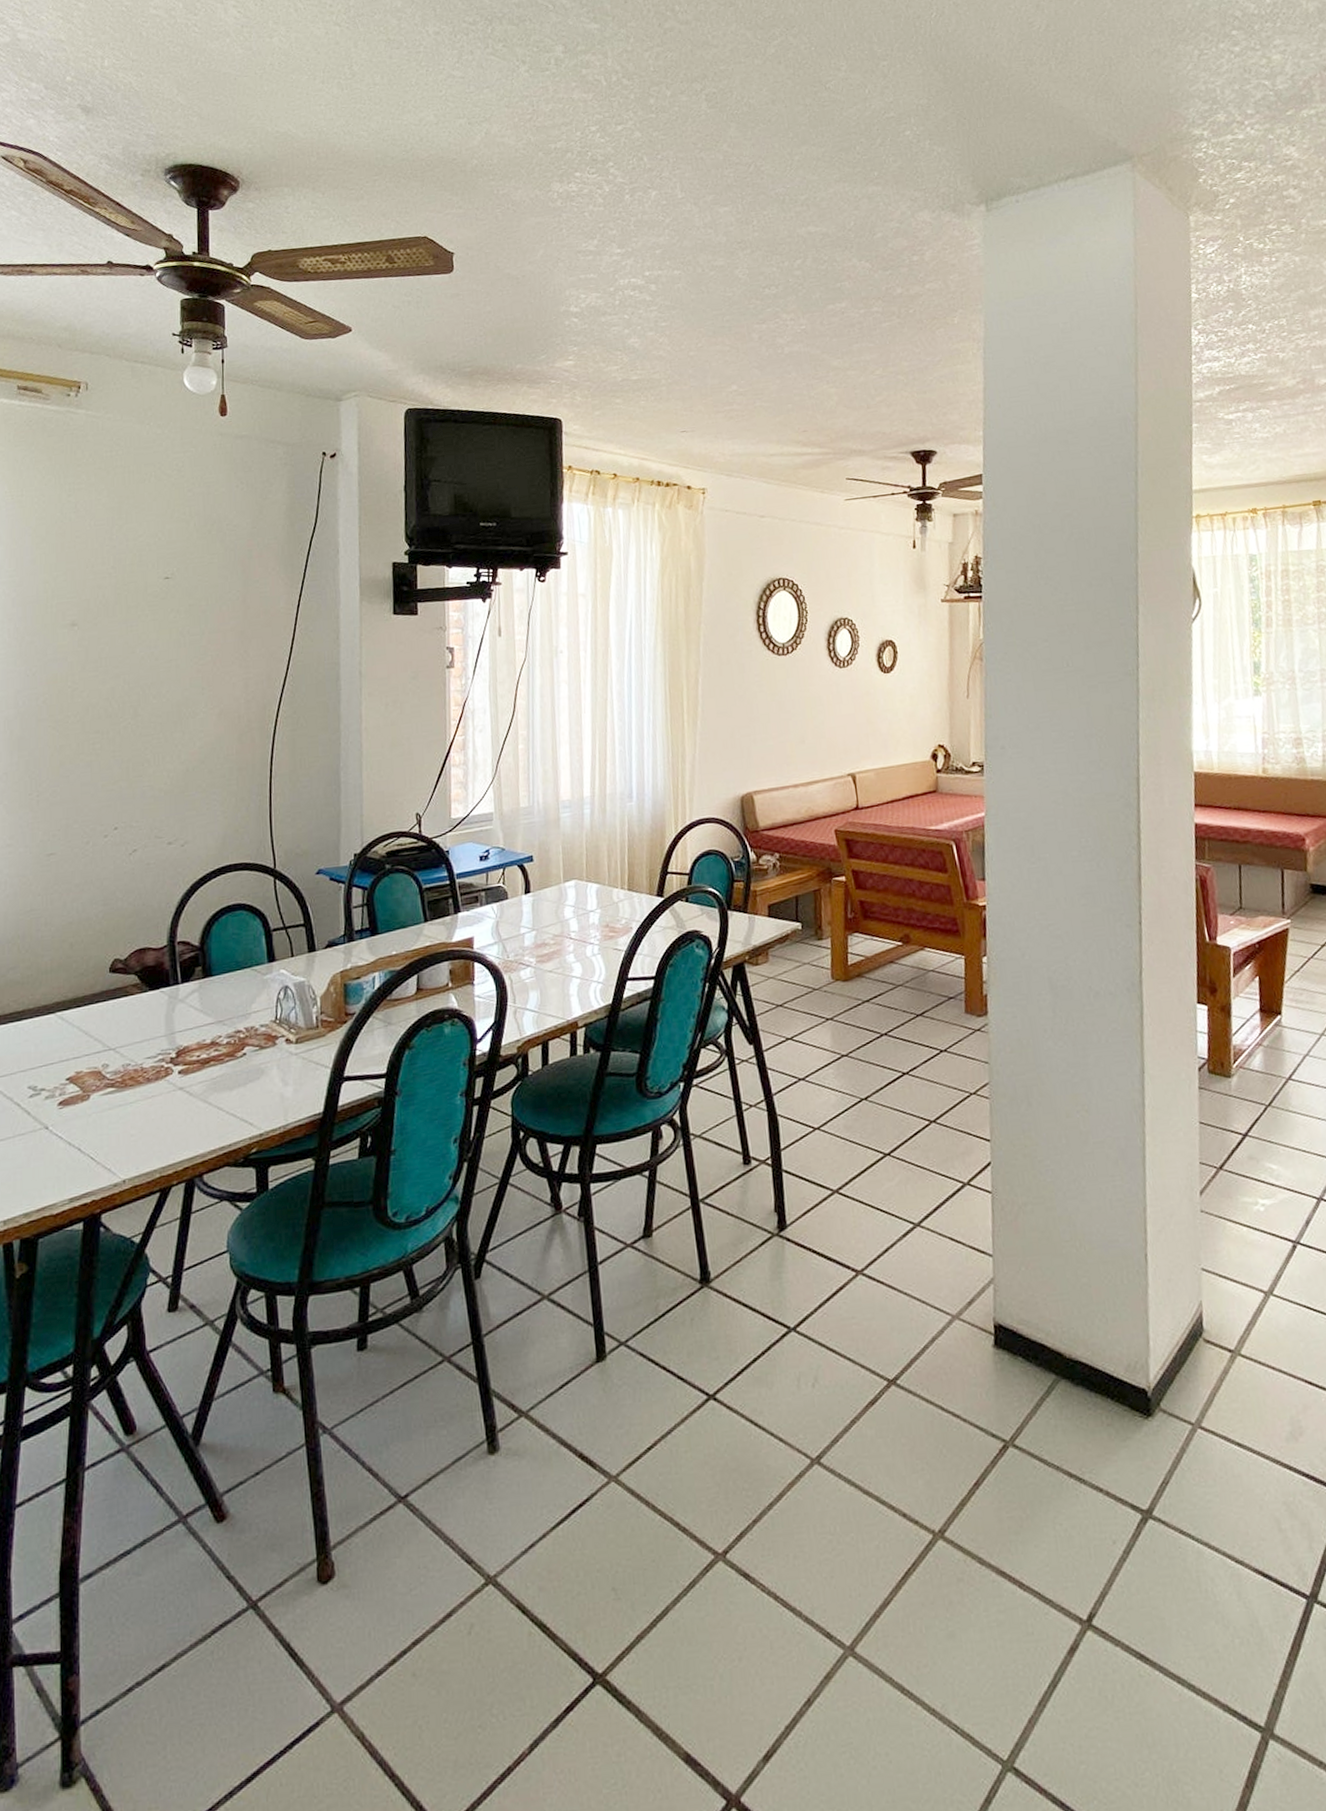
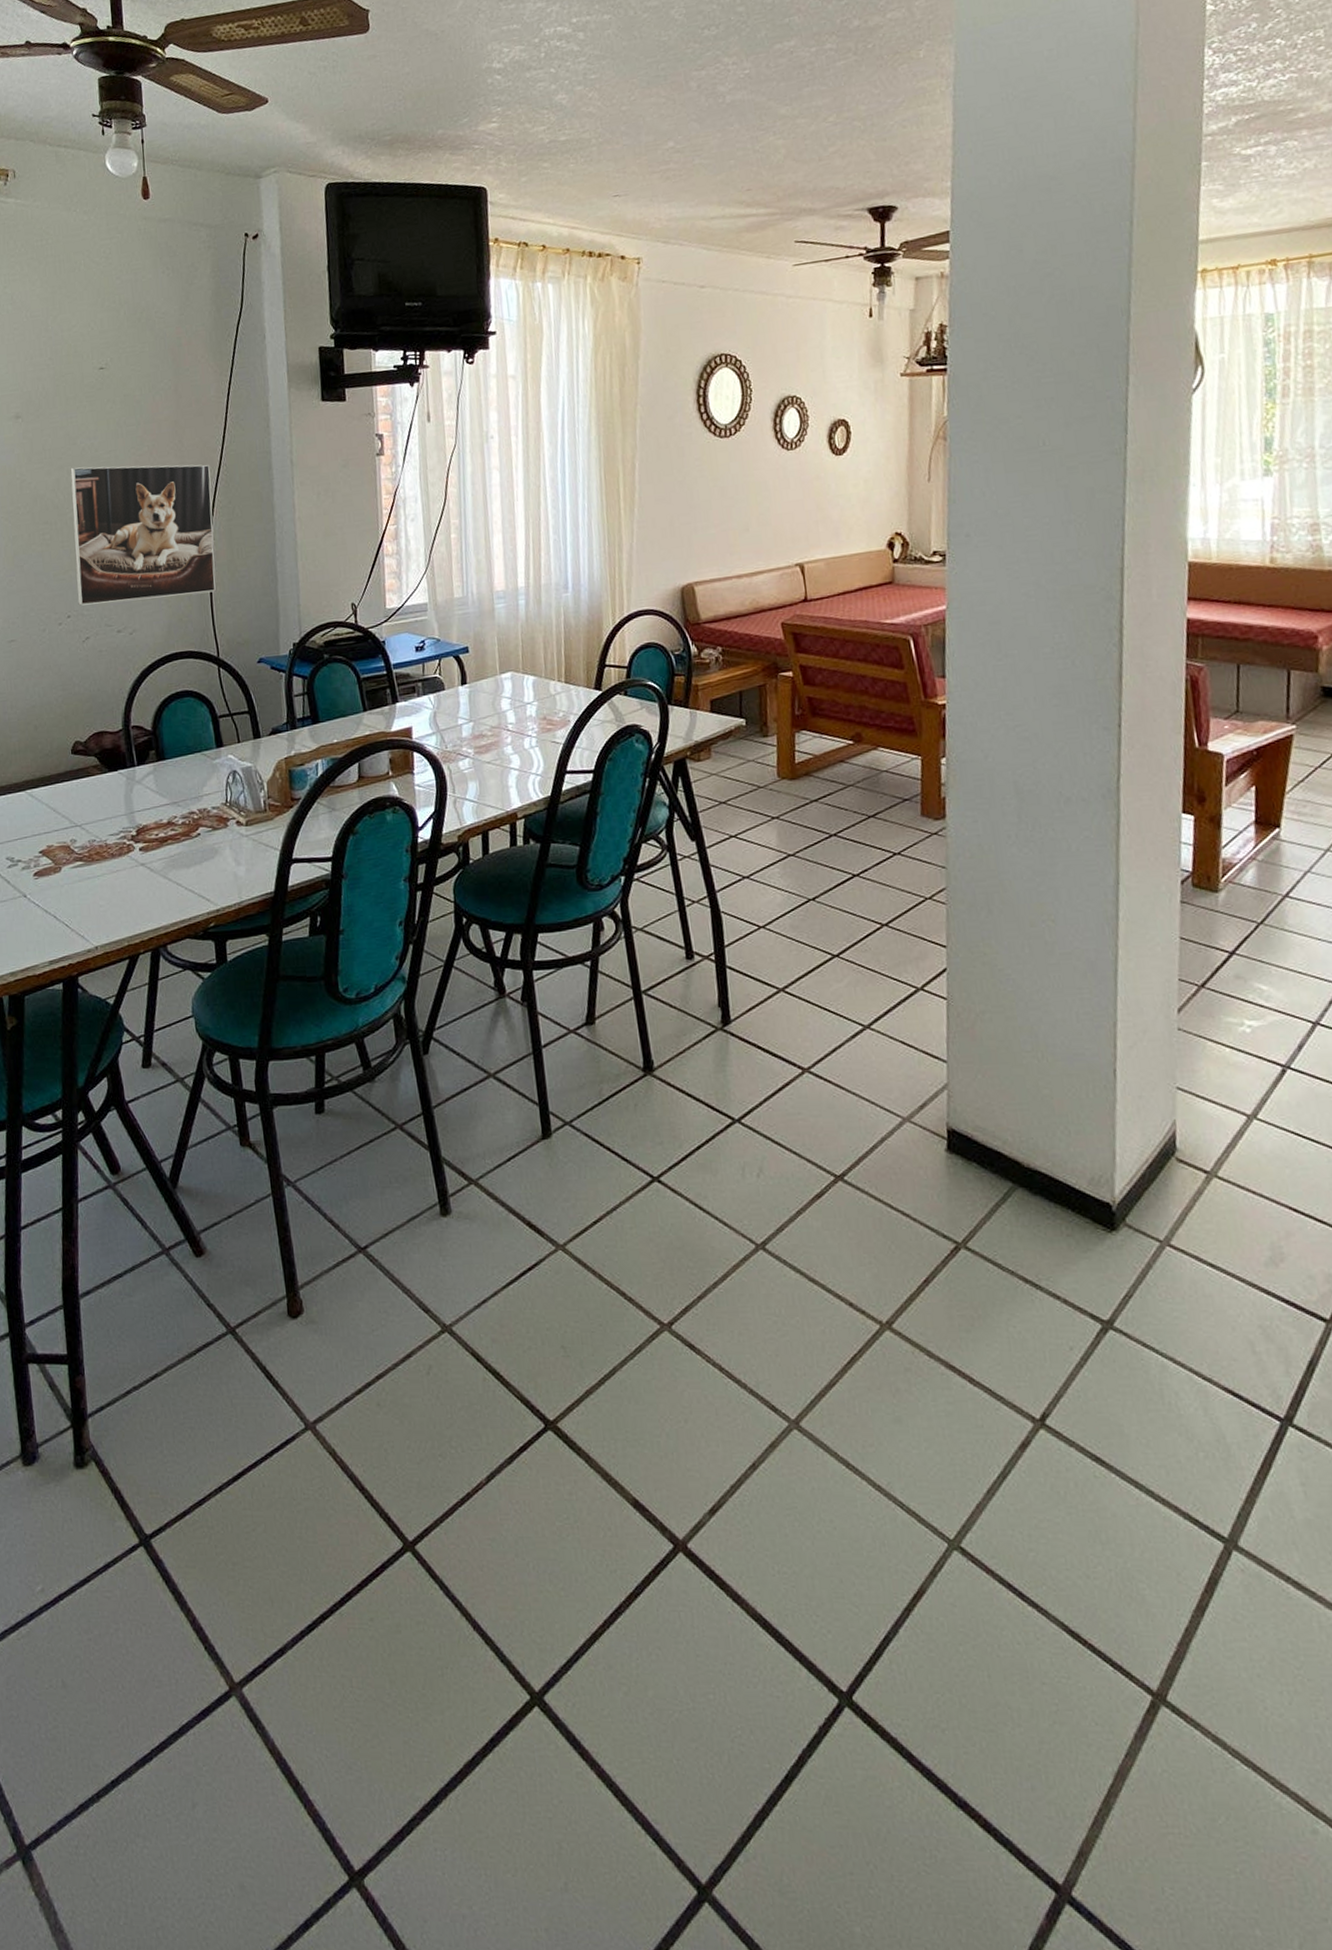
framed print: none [126,674,276,817] -> present [70,464,216,606]

